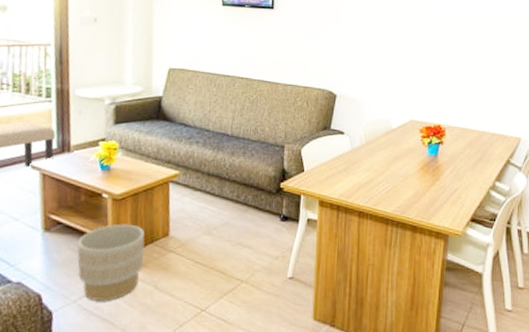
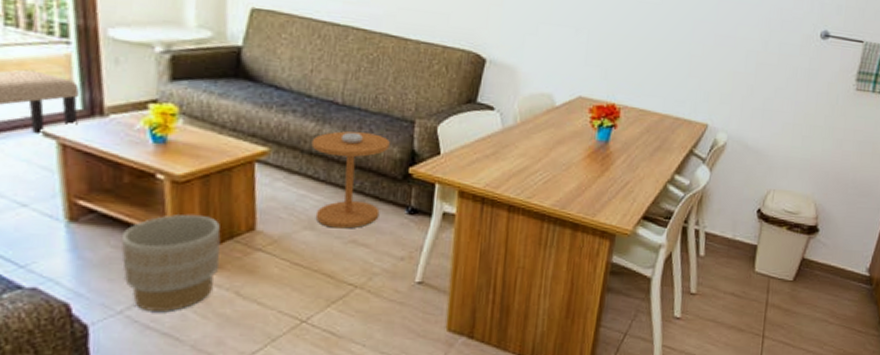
side table: none [209,156,266,234] -> present [311,131,390,229]

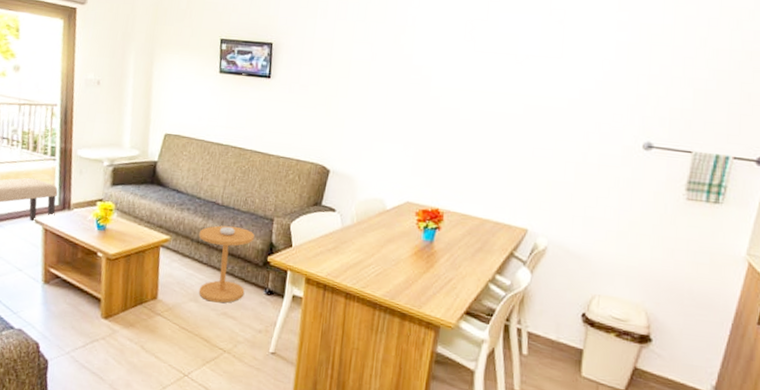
planter: present [121,214,221,311] -> none [72,282,135,356]

